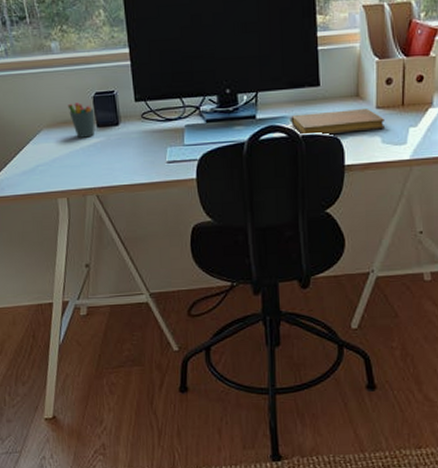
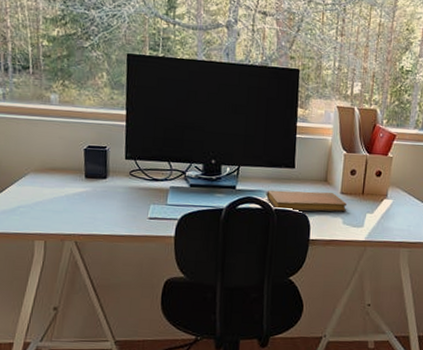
pen holder: present [67,96,95,138] -> none [58,149,85,186]

